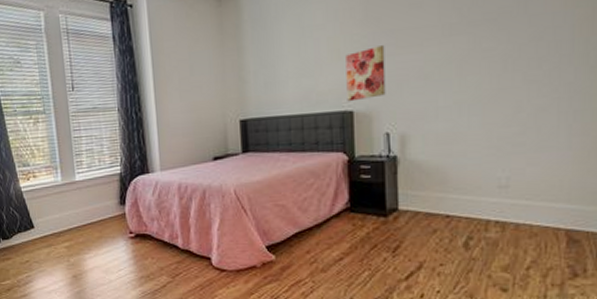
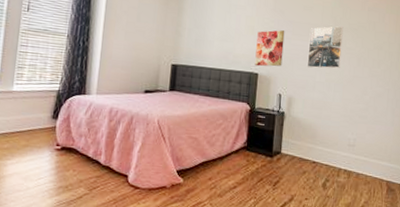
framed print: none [422,18,475,91] -> present [306,26,344,69]

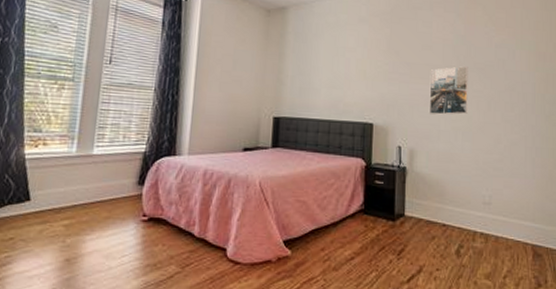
wall art: present [254,30,285,67] -> none [368,73,402,116]

